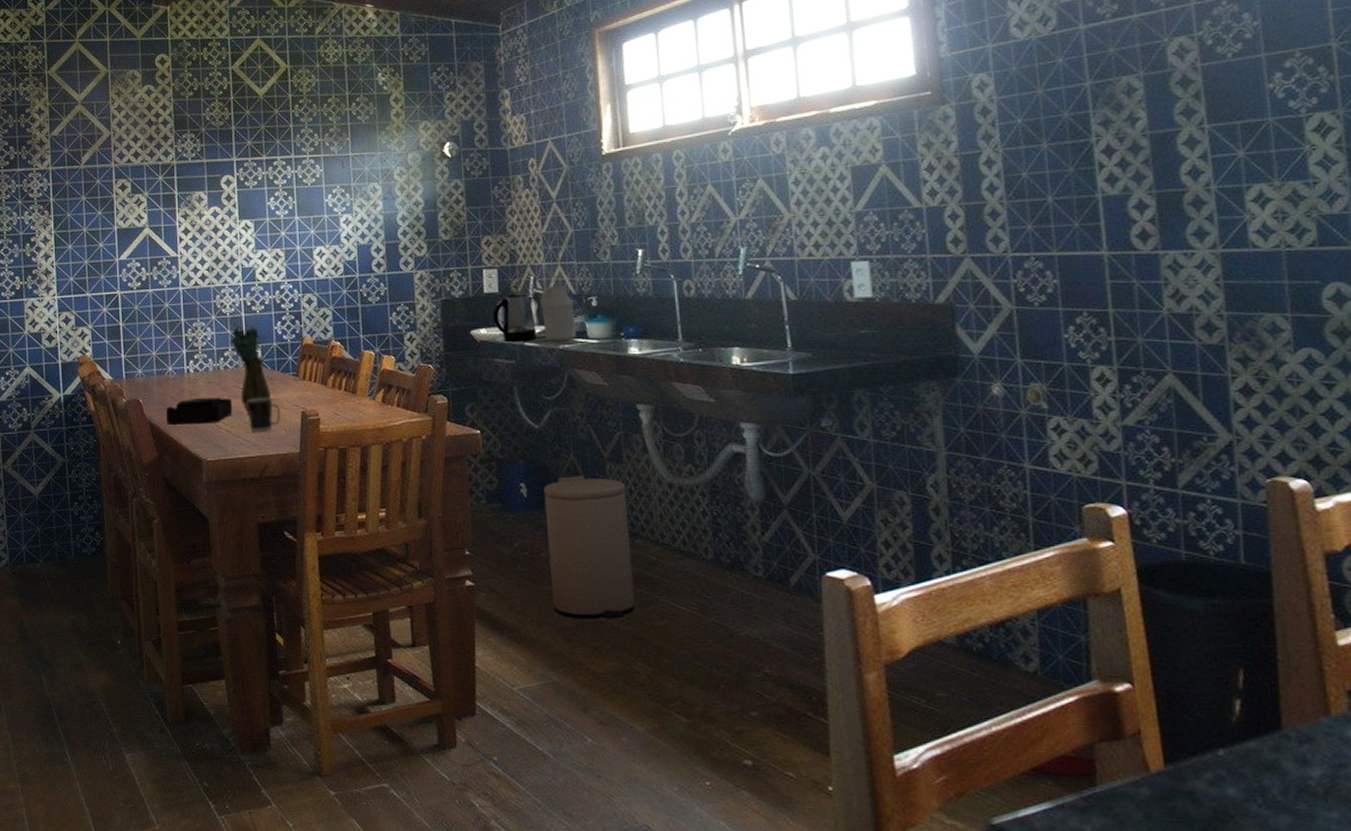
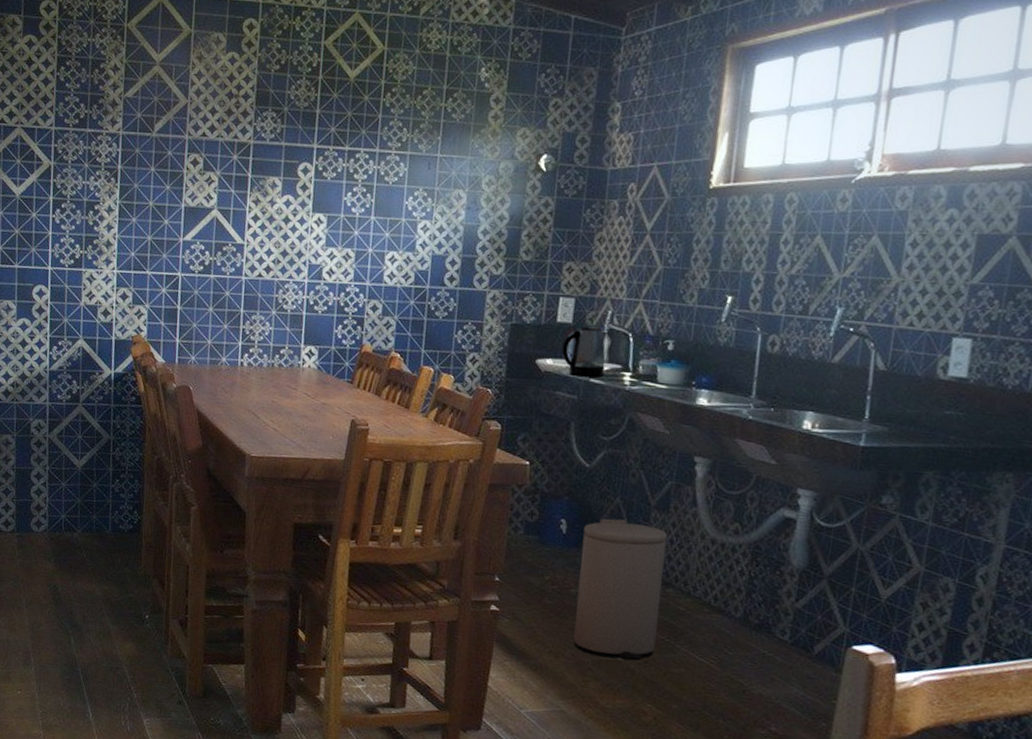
napkin holder: present [166,396,233,425] -> none [215,392,283,420]
vase: present [230,324,272,415] -> none [287,321,323,416]
mug: present [246,398,281,432] -> none [296,399,331,435]
water jug: present [540,284,577,347] -> none [612,323,649,388]

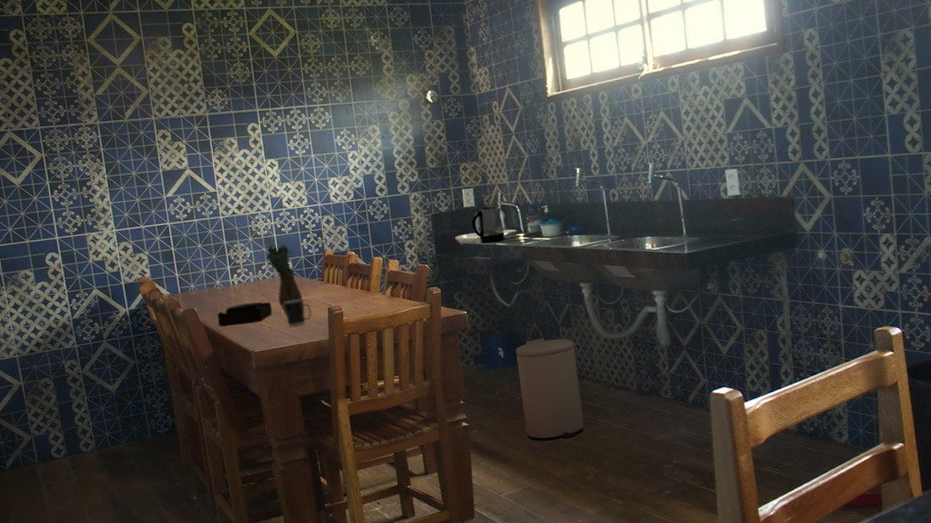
napkin holder: none [215,392,283,420] -> present [217,301,273,327]
vase: none [287,321,323,416] -> present [265,243,303,314]
mug: none [296,399,331,435] -> present [282,299,312,327]

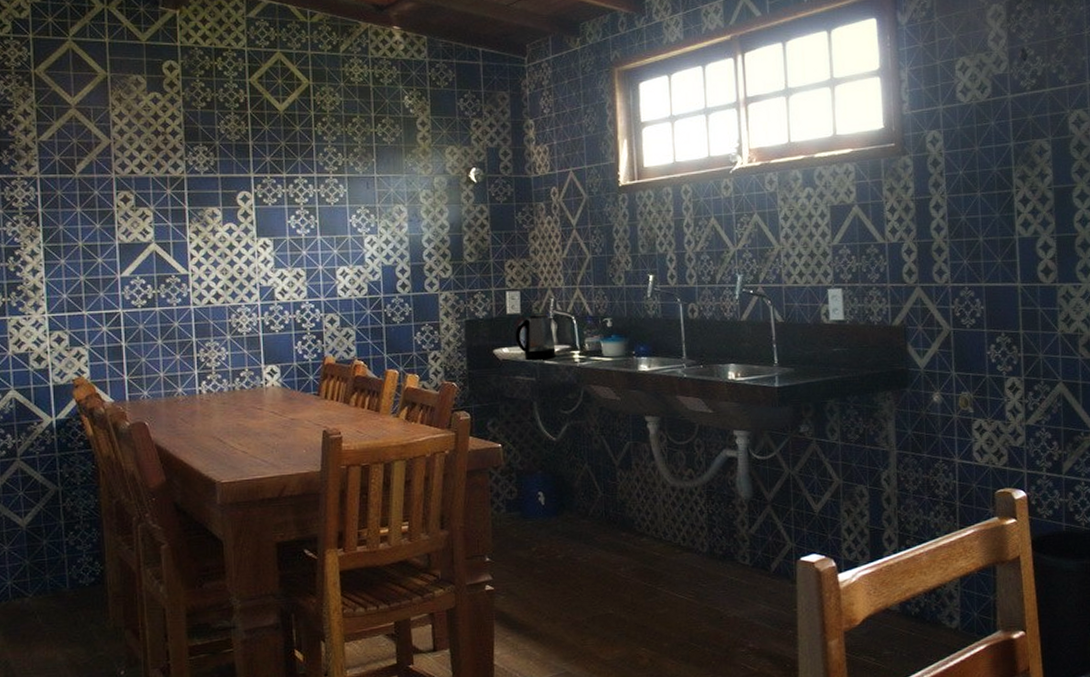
napkin holder: present [217,301,273,327] -> none [176,417,250,447]
vase: present [265,243,303,314] -> none [246,343,291,435]
mug: present [282,299,312,327] -> none [263,417,302,452]
pedal bin: present [516,338,584,441] -> none [560,483,640,613]

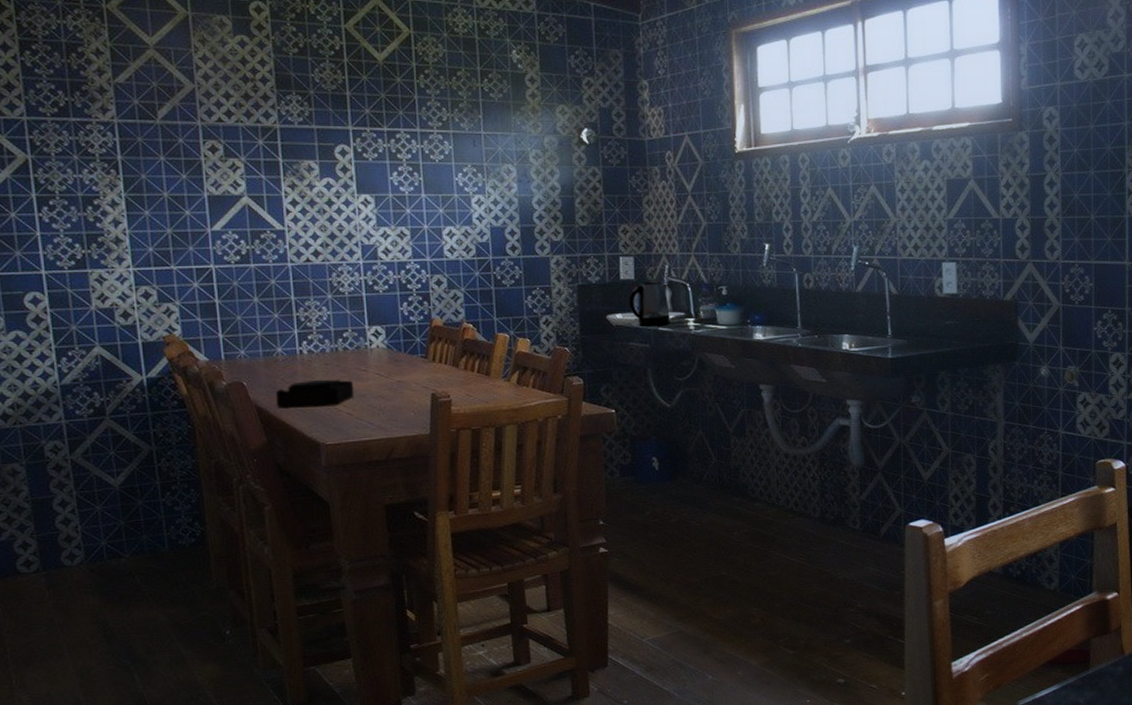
napkin holder: none [176,417,250,447] -> present [276,379,355,408]

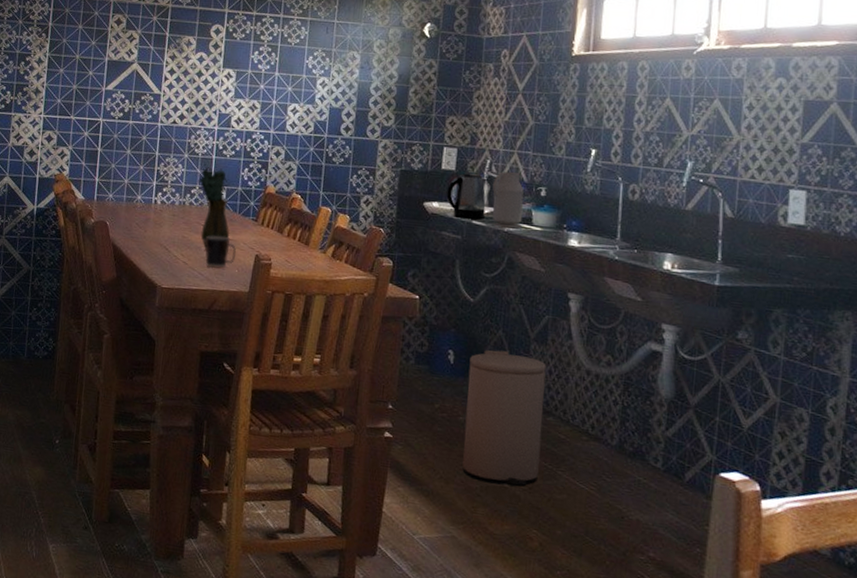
napkin holder: present [276,379,355,408] -> none [129,227,193,254]
vase: none [349,303,398,397] -> present [198,164,230,250]
mug: none [369,380,409,415] -> present [205,235,237,268]
water jug: none [674,274,708,332] -> present [492,171,524,229]
pedal bin: none [674,449,752,575] -> present [462,350,546,488]

